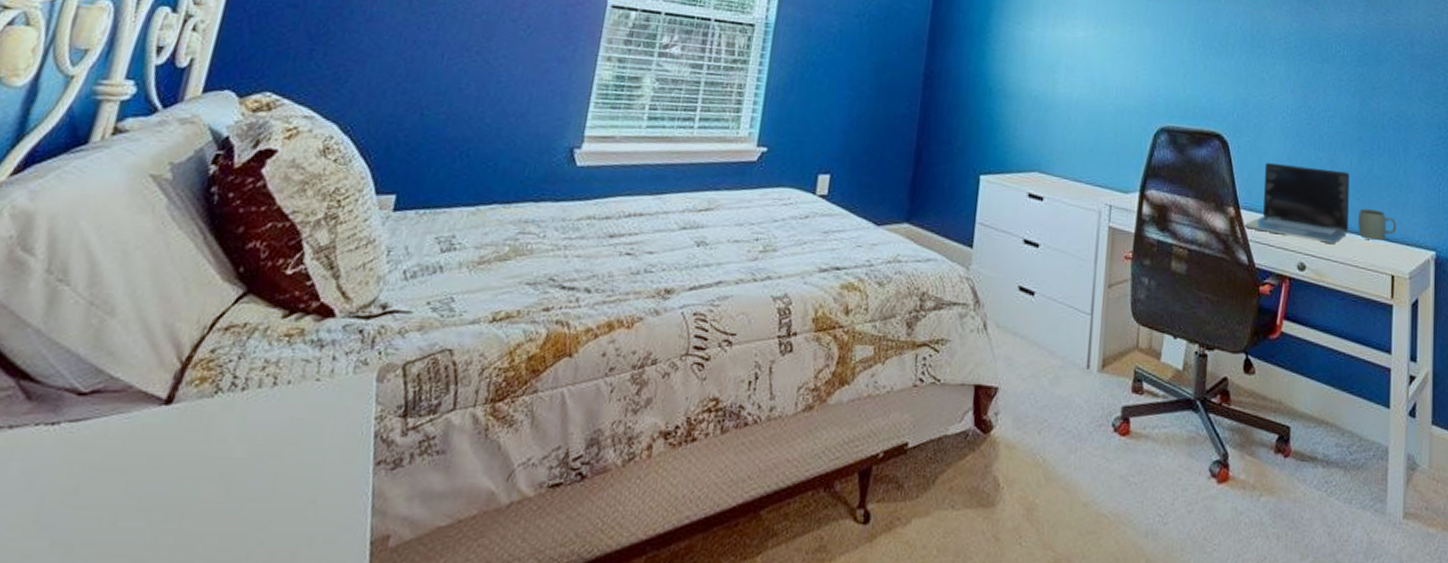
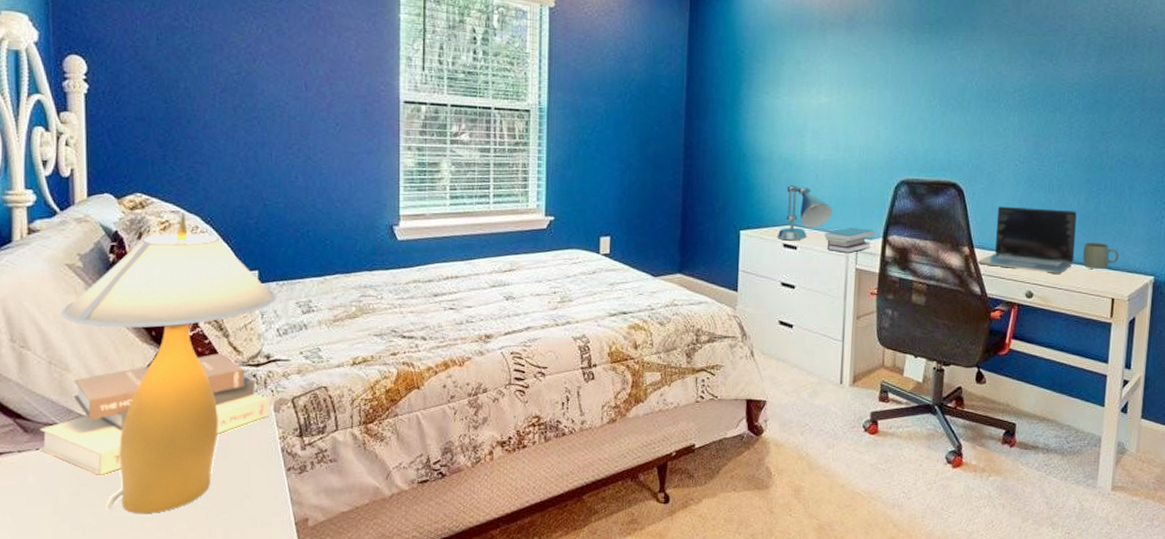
books: none [40,300,375,465] -> present [39,354,270,475]
table lamp: none [109,119,413,524] -> present [60,213,277,514]
desk lamp: none [1021,124,1085,191] -> present [777,184,832,241]
books: none [1075,178,1132,209] -> present [825,228,875,254]

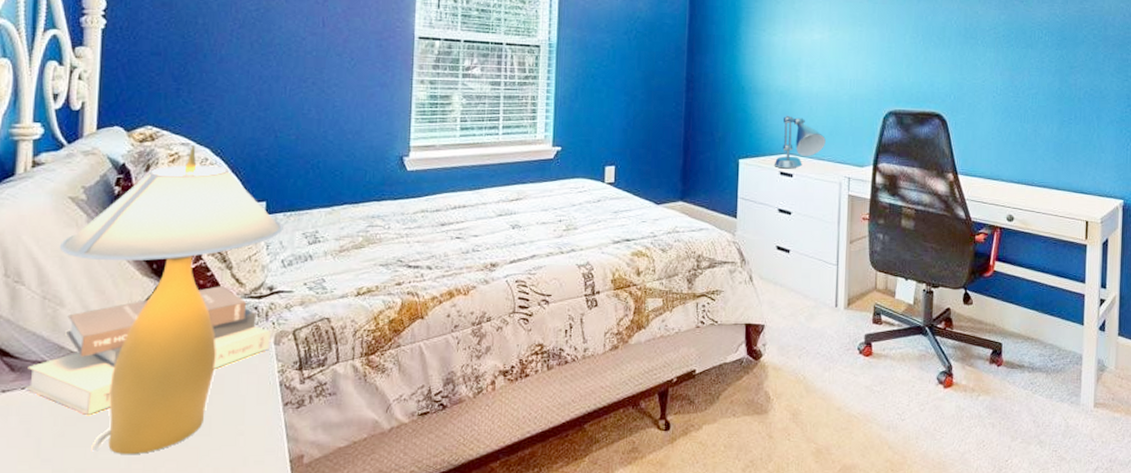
books: present [825,228,875,254] -> none [819,156,866,181]
laptop: present [977,206,1077,274] -> none [961,135,1051,198]
mug: present [1082,242,1120,270] -> none [1057,168,1091,194]

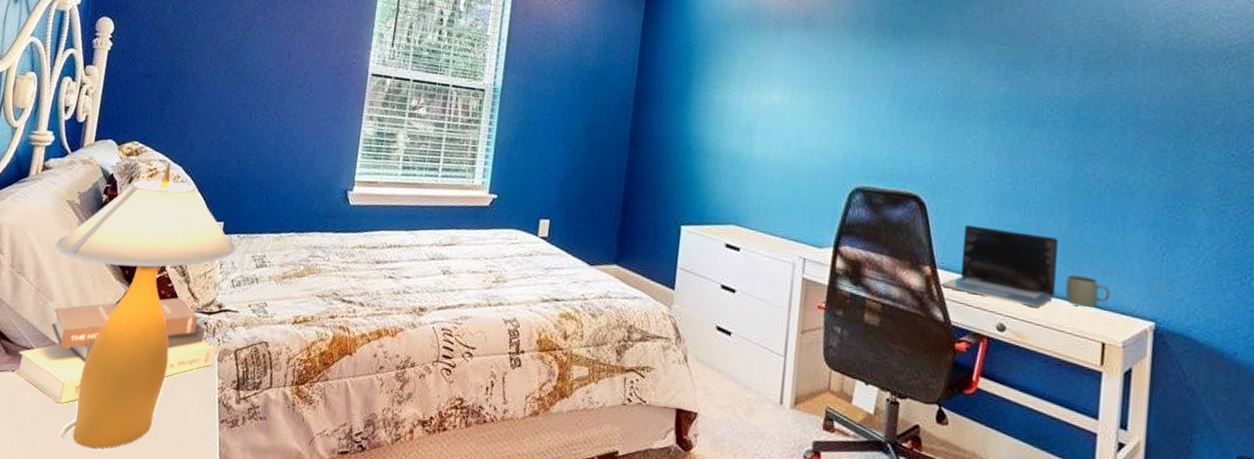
desk lamp: present [774,115,826,169] -> none [719,182,780,242]
laptop: none [961,135,1051,198] -> present [940,224,1058,307]
mug: none [1057,168,1091,194] -> present [1065,275,1111,309]

